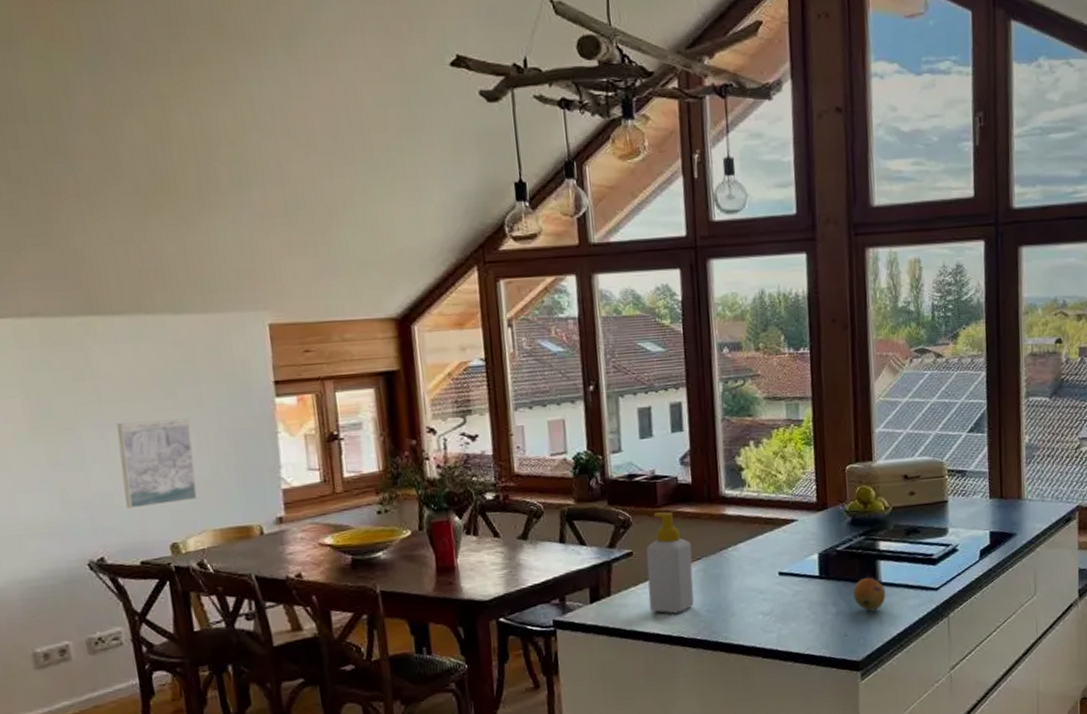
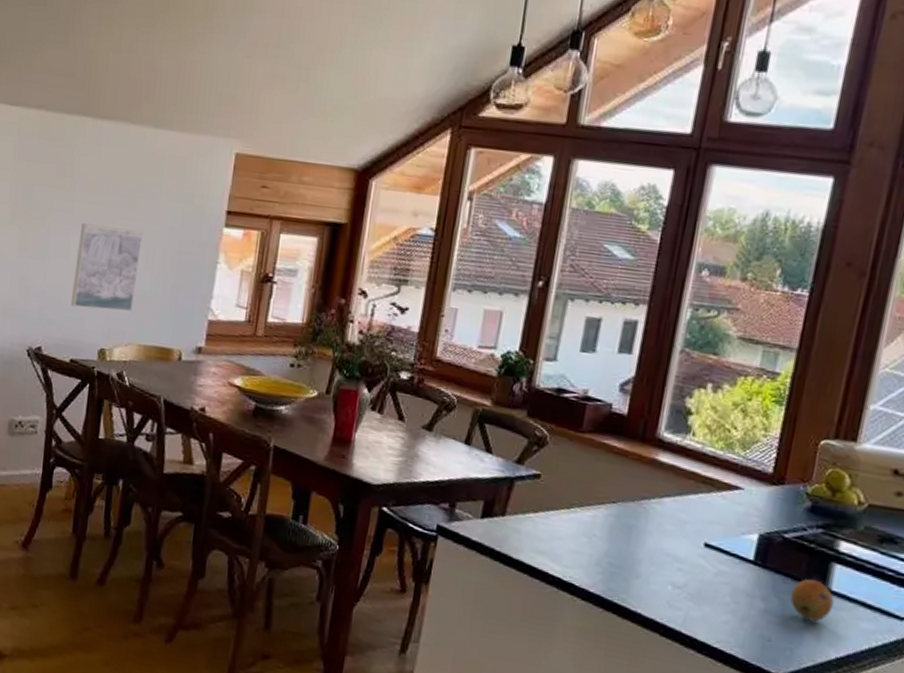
soap bottle: present [646,512,694,614] -> none [544,438,609,557]

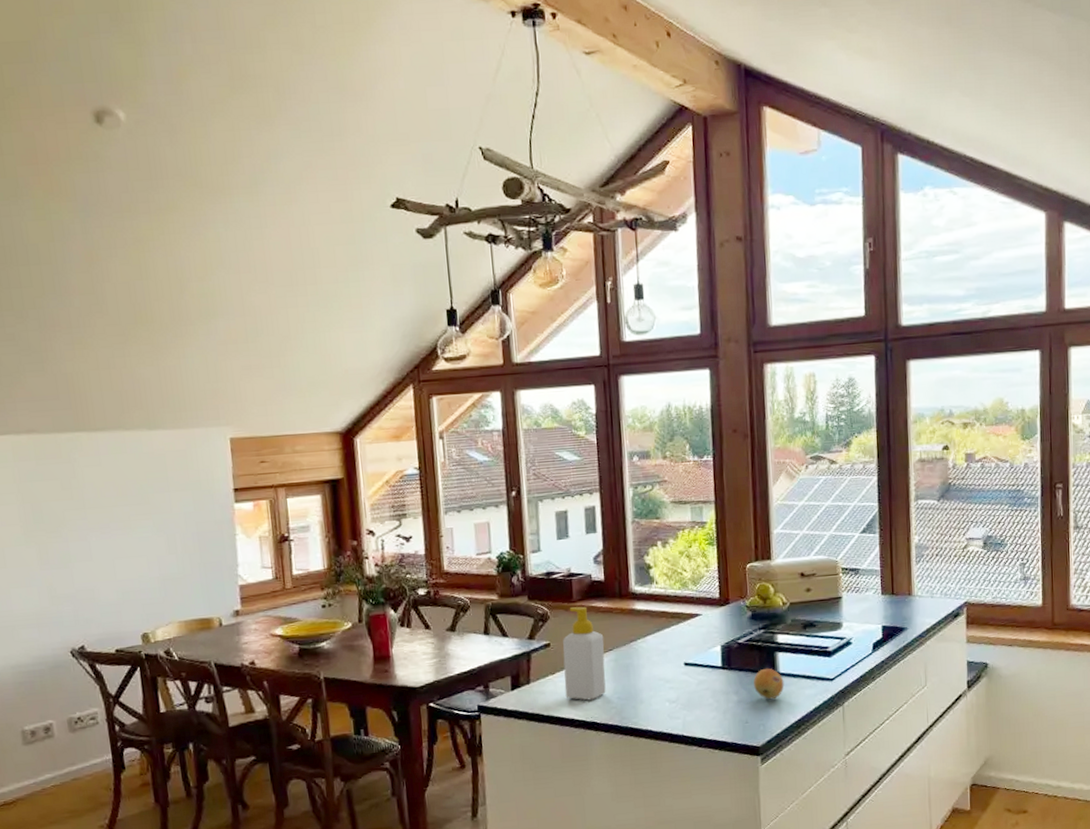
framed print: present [70,223,143,312] -> none [98,522,166,603]
soap bottle: none [544,438,609,557] -> present [562,606,606,701]

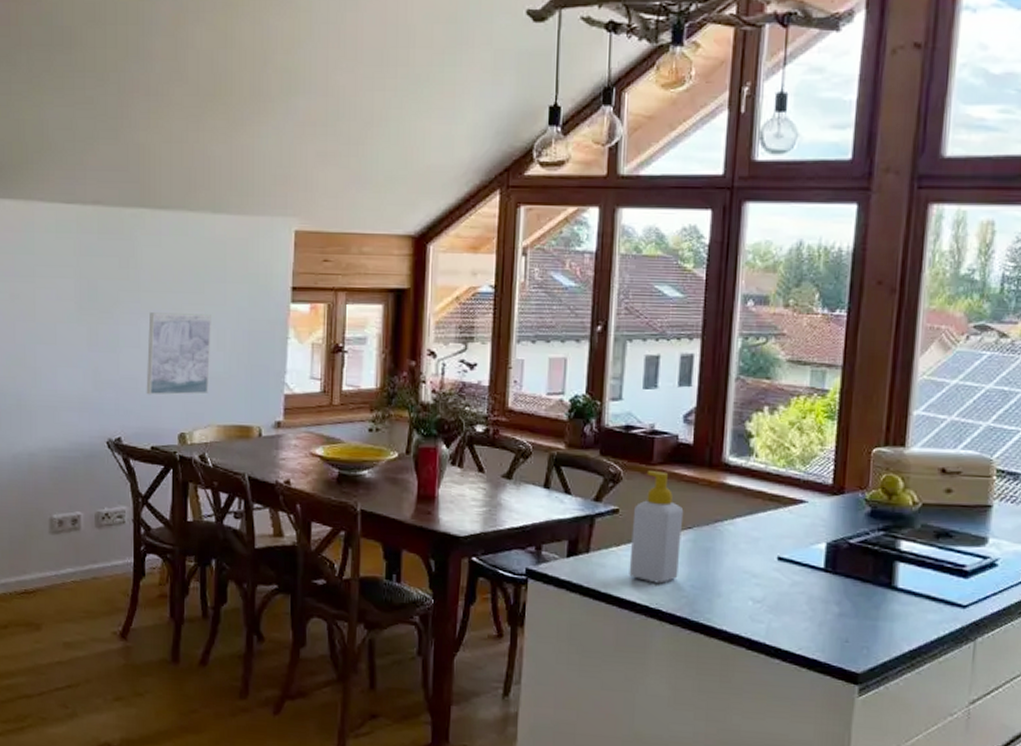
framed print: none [98,522,166,603] -> present [146,312,211,395]
fruit: present [754,668,784,700] -> none [862,579,902,619]

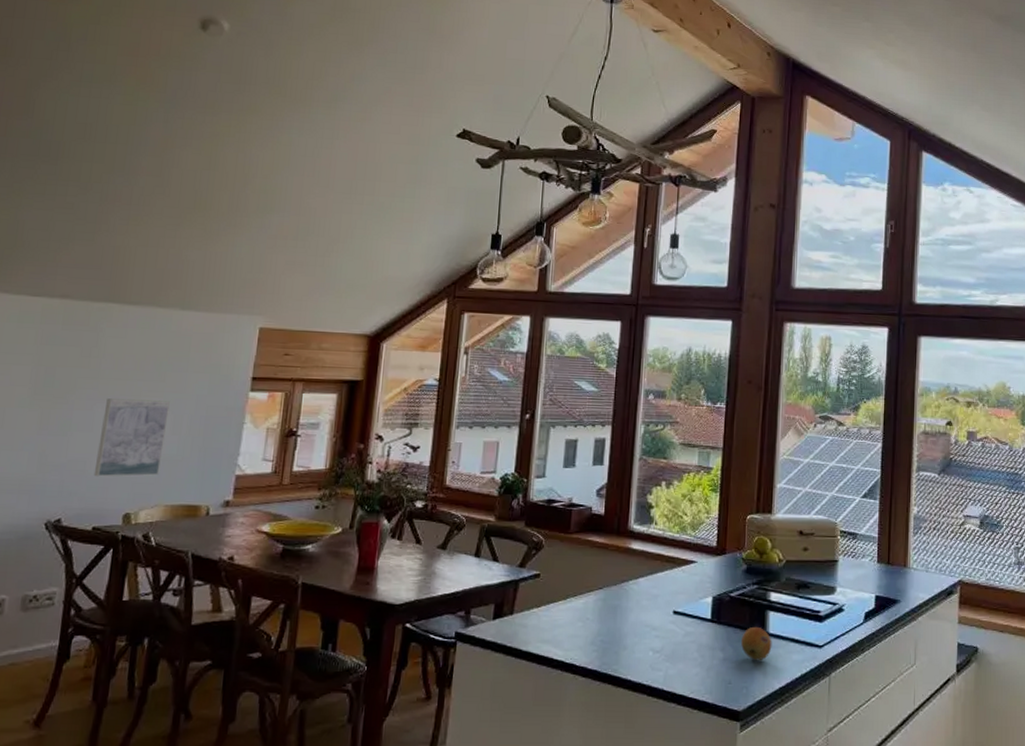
soap bottle: present [629,471,684,584] -> none [547,539,596,640]
fruit: none [862,579,902,619] -> present [741,626,772,661]

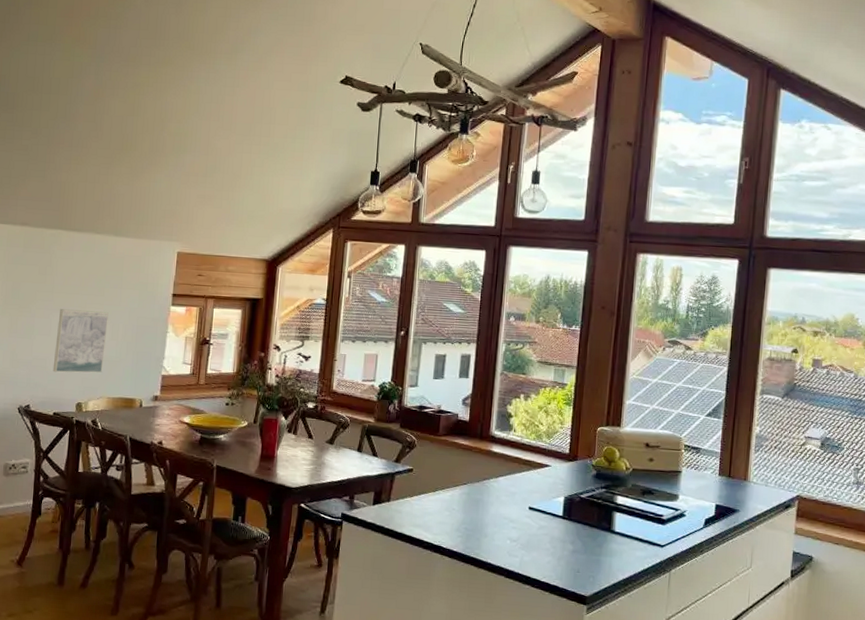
fruit: present [741,626,772,661] -> none [589,524,618,555]

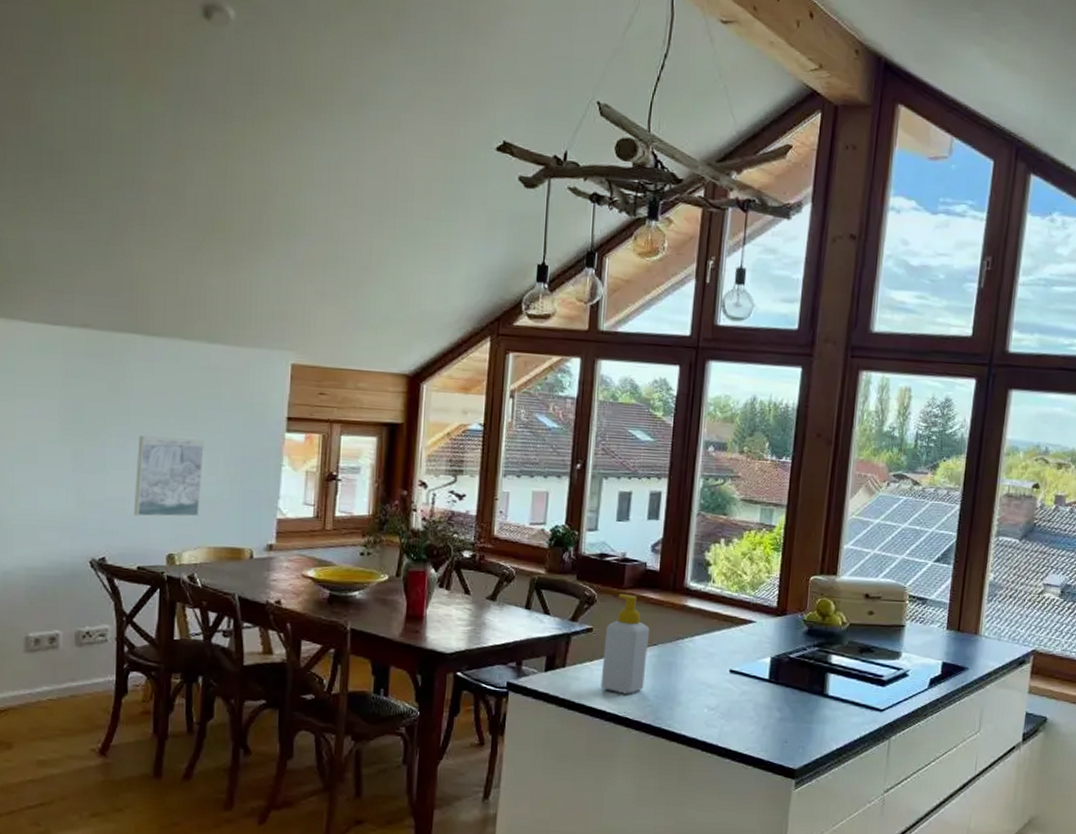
soap bottle: none [419,440,461,526] -> present [600,594,650,694]

